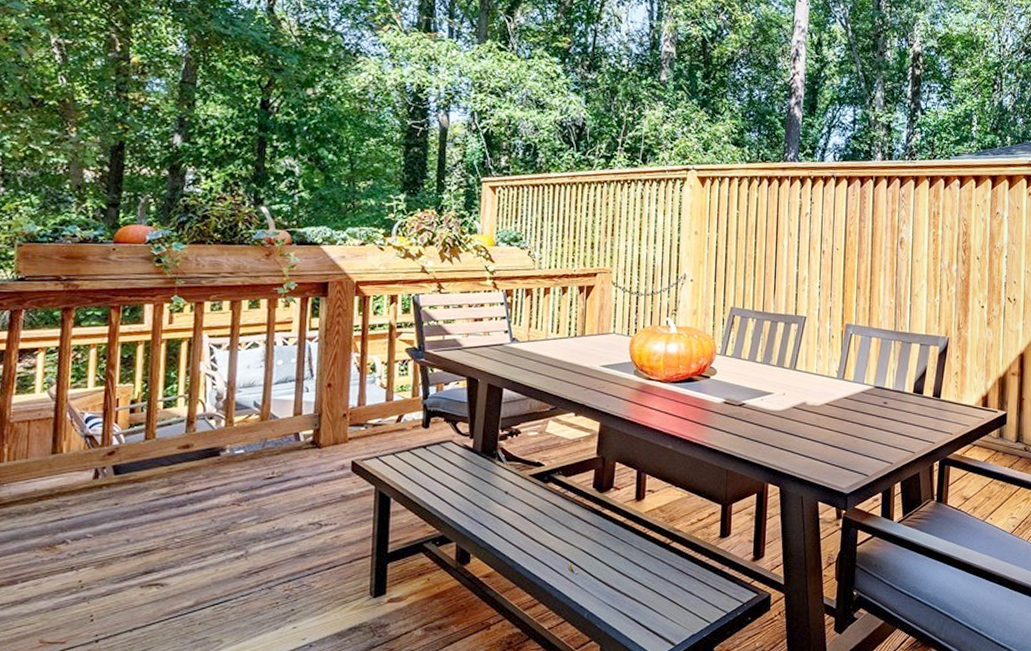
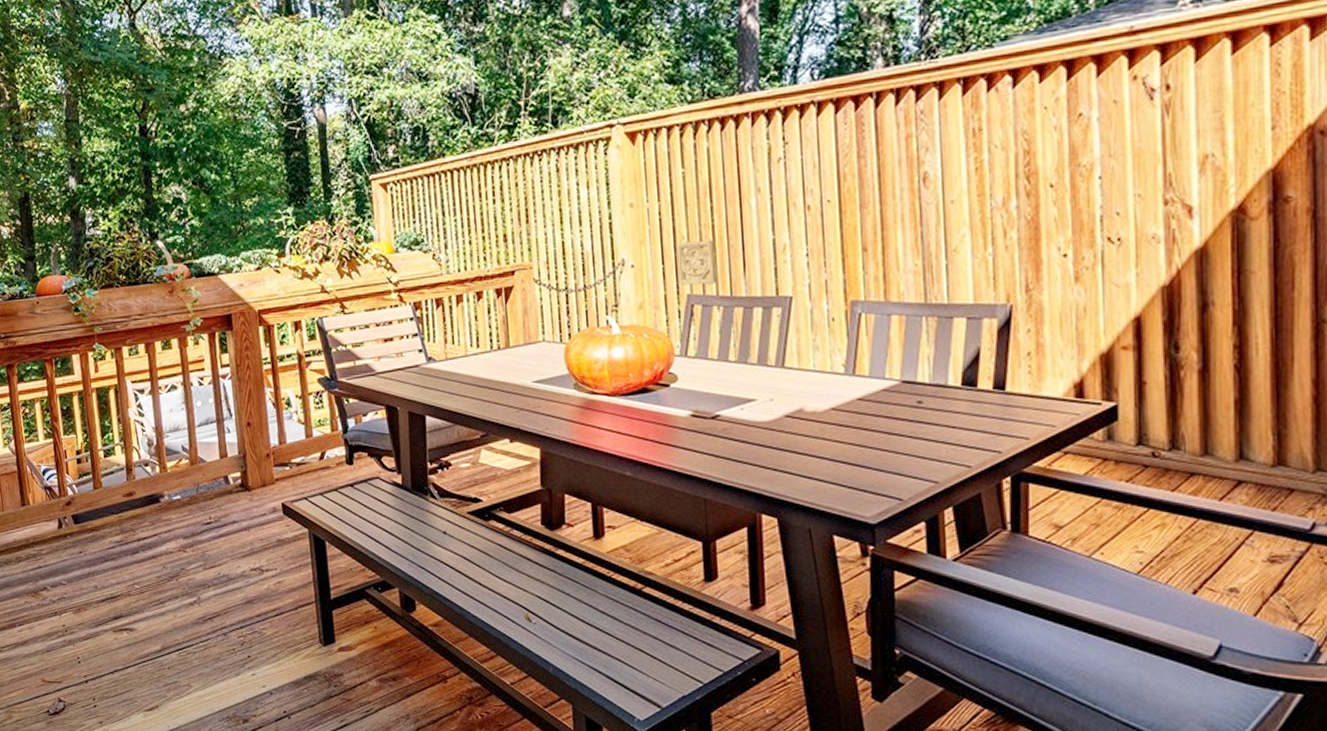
wall ornament: none [725,266,755,302] -> present [675,239,717,286]

